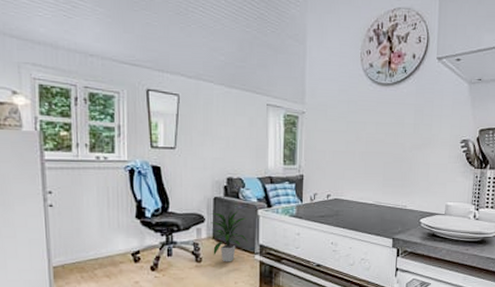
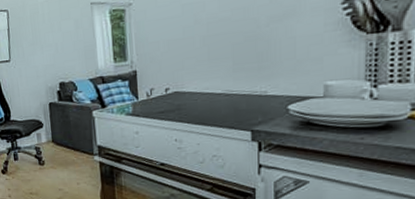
indoor plant: present [210,210,249,262] -> none [47,113,86,164]

